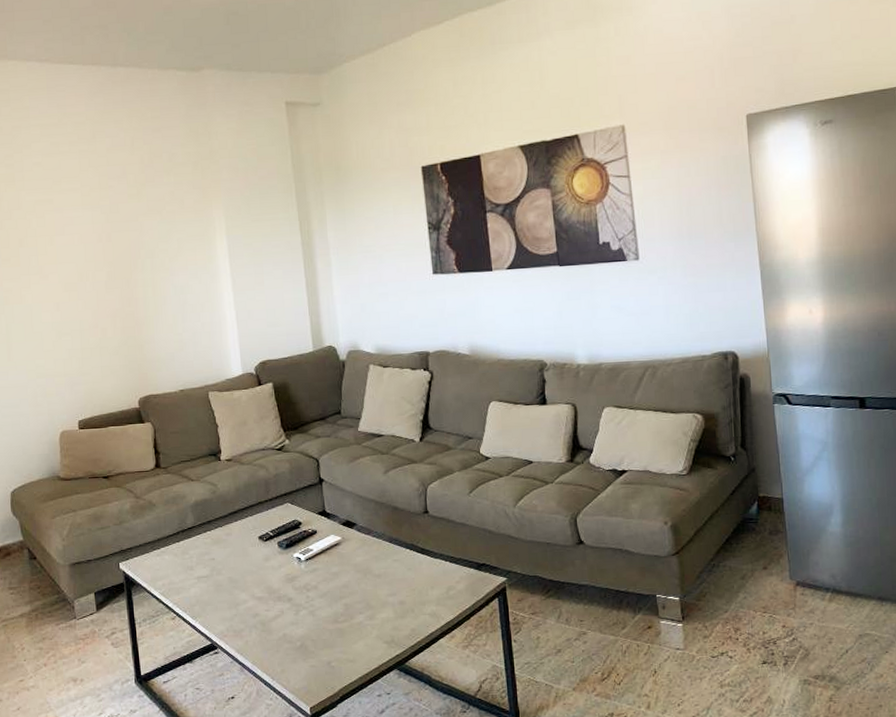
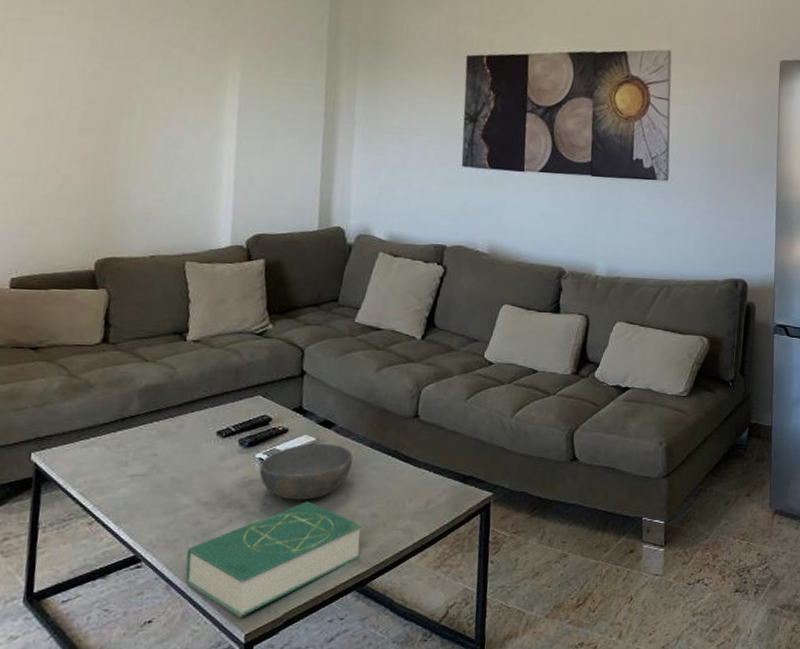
book: none [251,593,397,693] -> present [185,501,363,617]
bowl: none [298,541,376,592] -> present [259,443,353,500]

